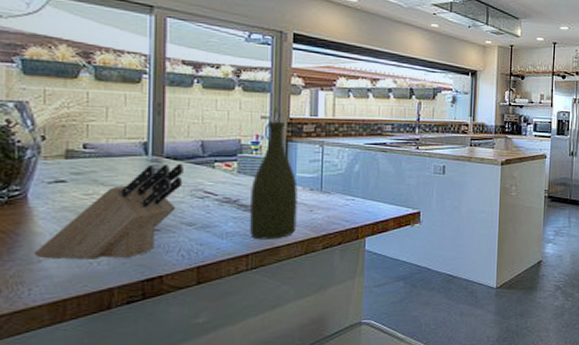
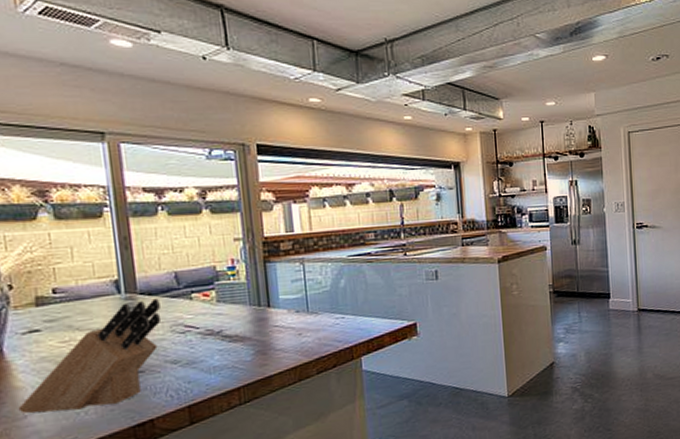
bottle: present [250,121,298,240] -> none [233,241,287,371]

